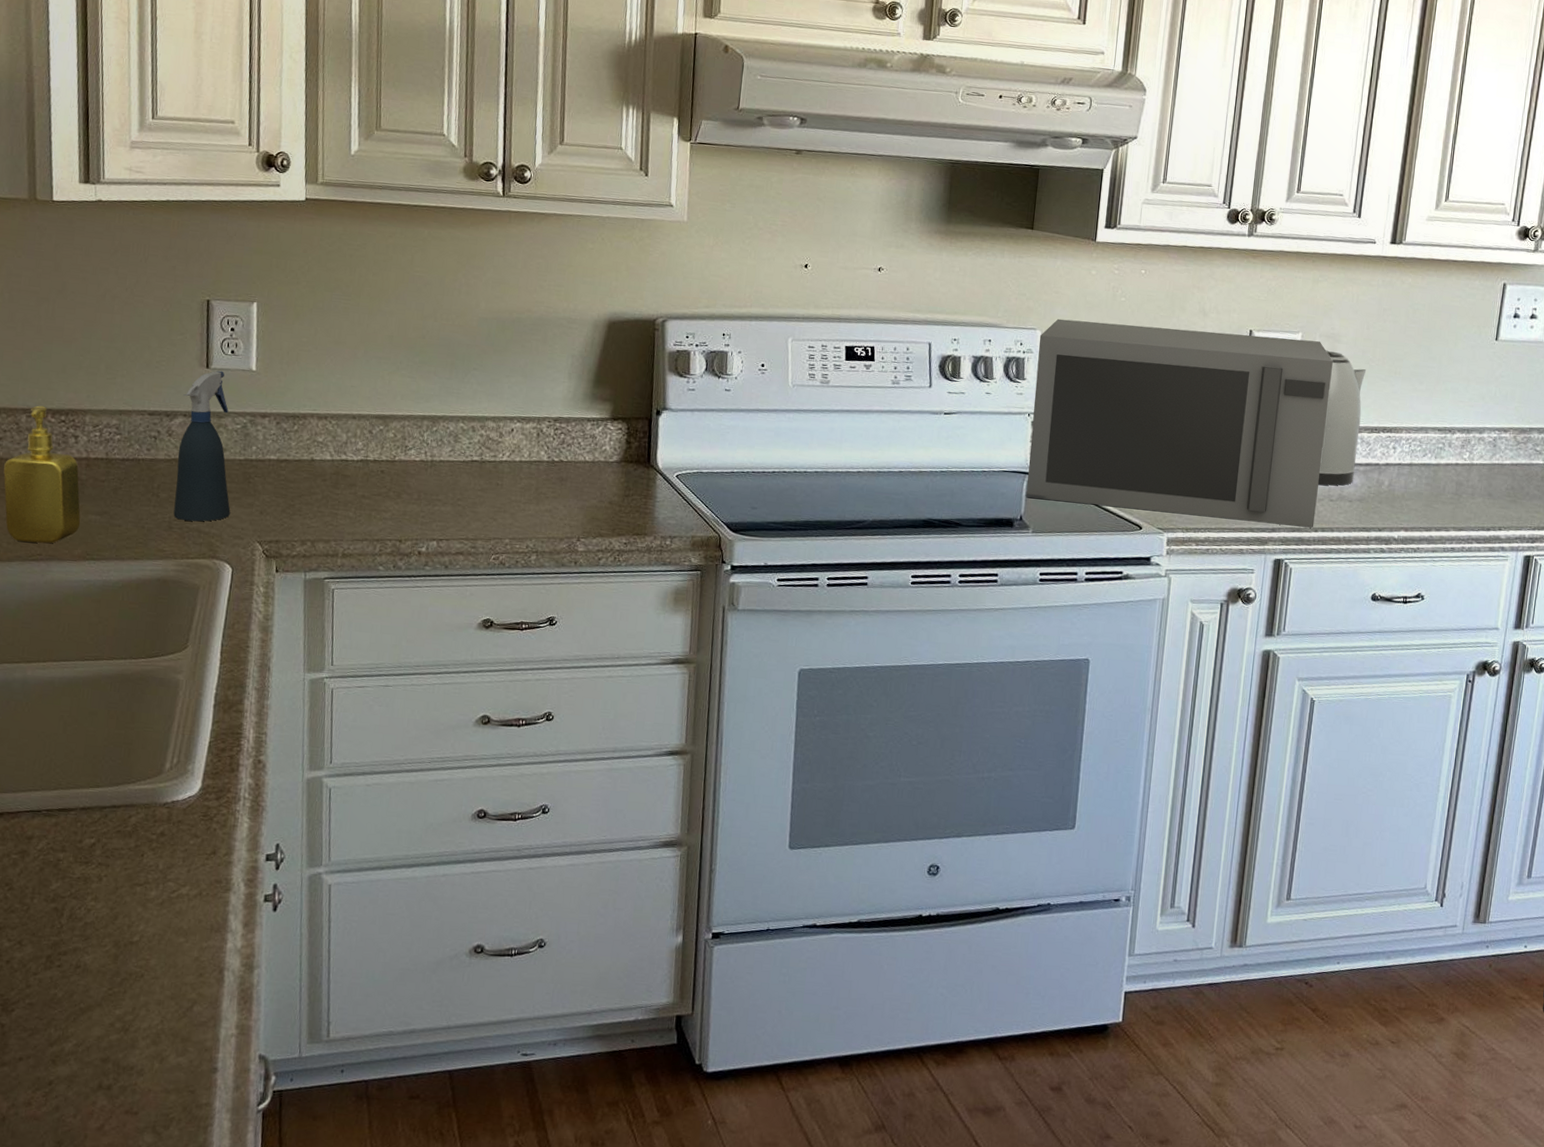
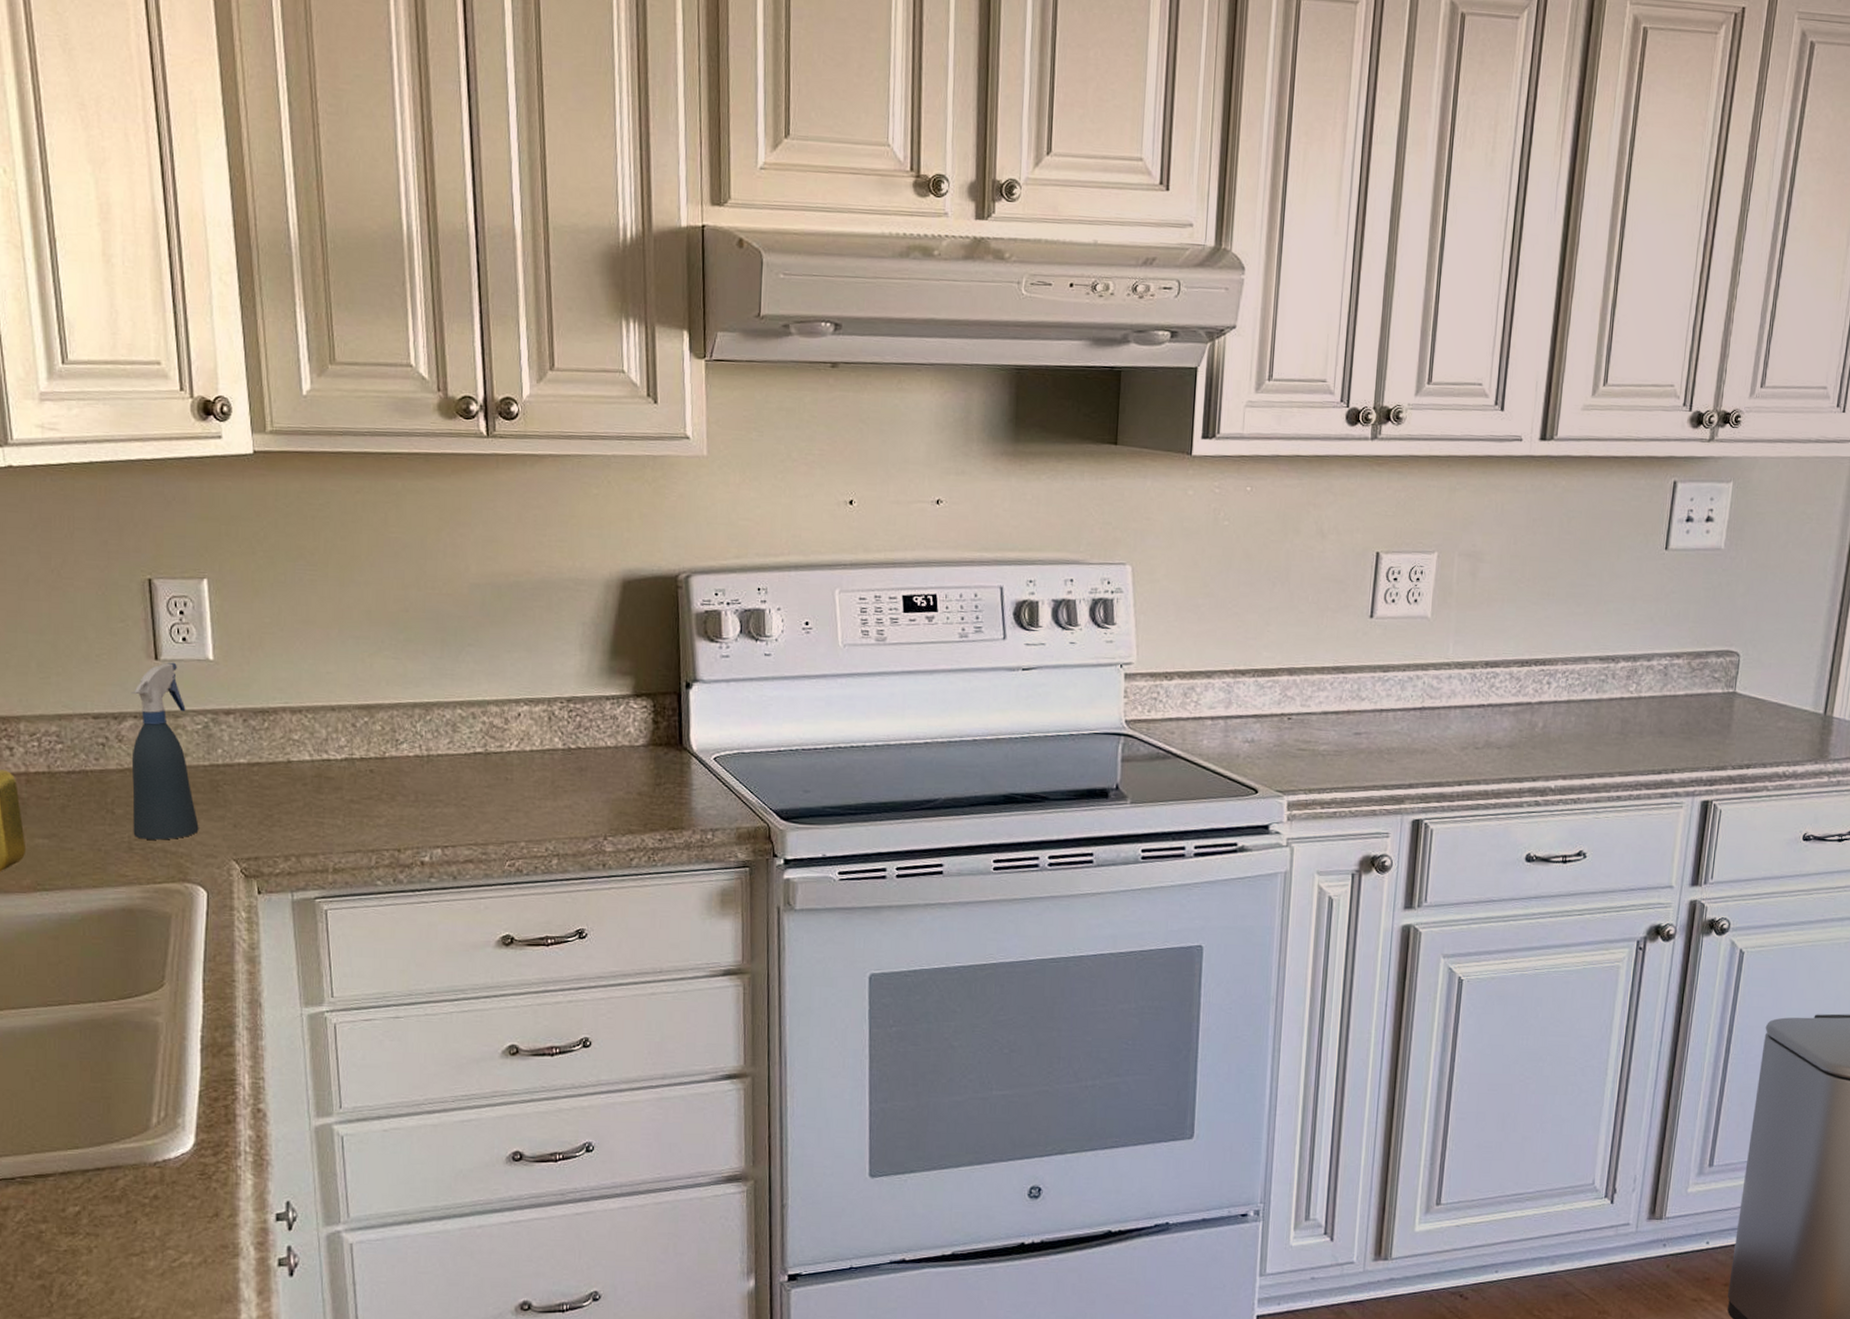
microwave: present [1026,318,1333,528] -> none [1122,550,1475,781]
kettle: present [1317,350,1367,486] -> none [1460,571,1515,731]

